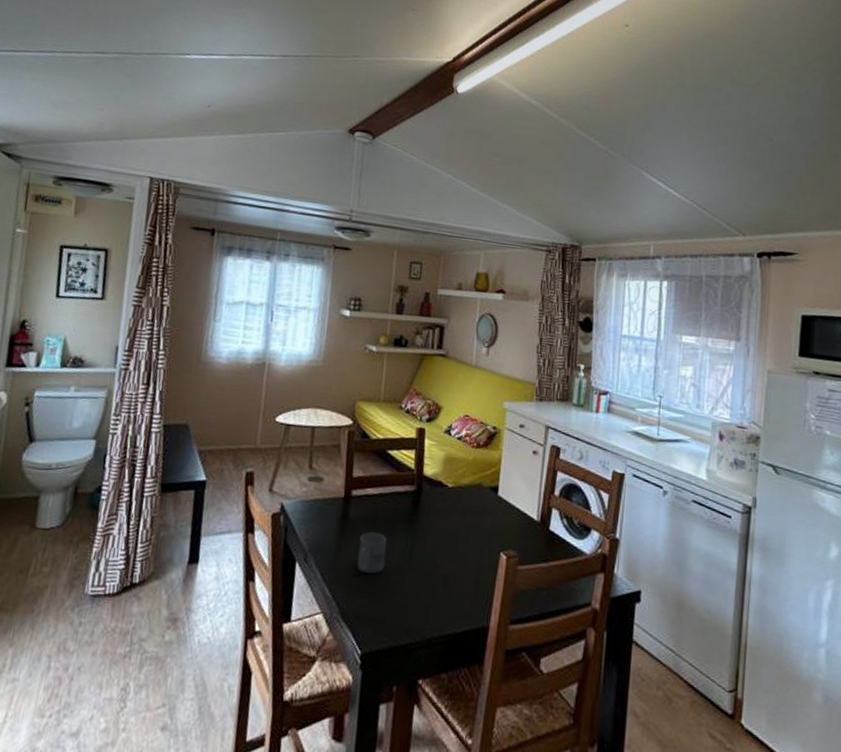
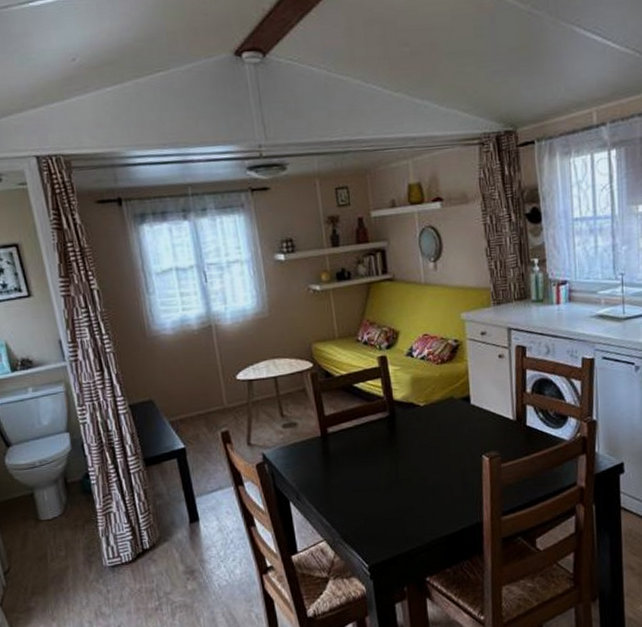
mug: present [357,532,387,574] -> none [344,461,374,499]

